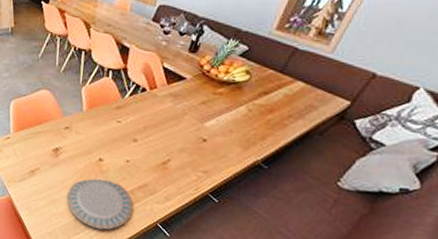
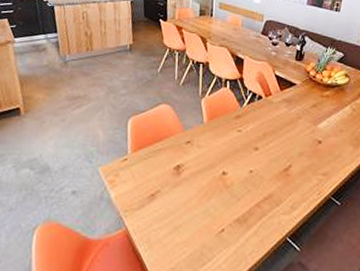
plate: present [67,178,134,230] -> none [191,195,261,254]

